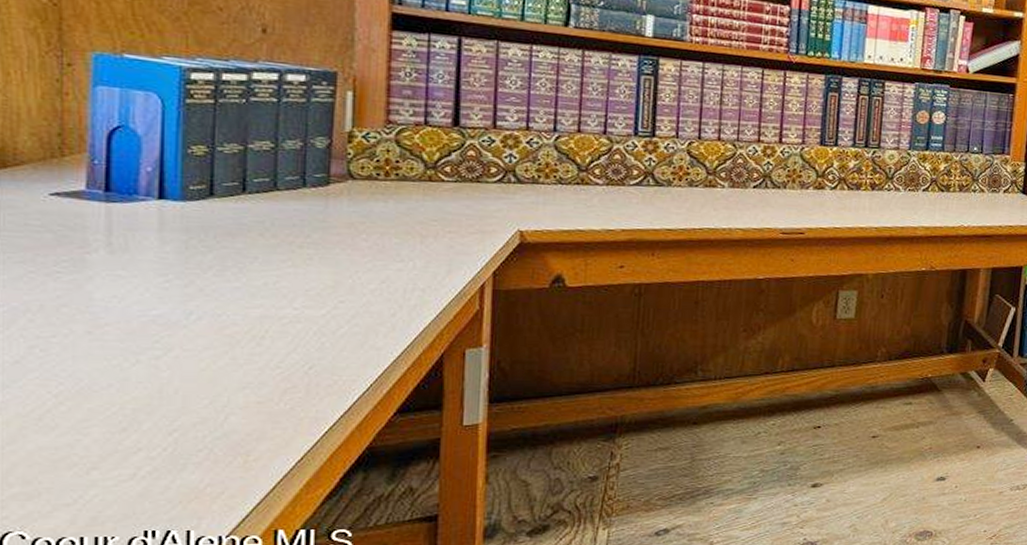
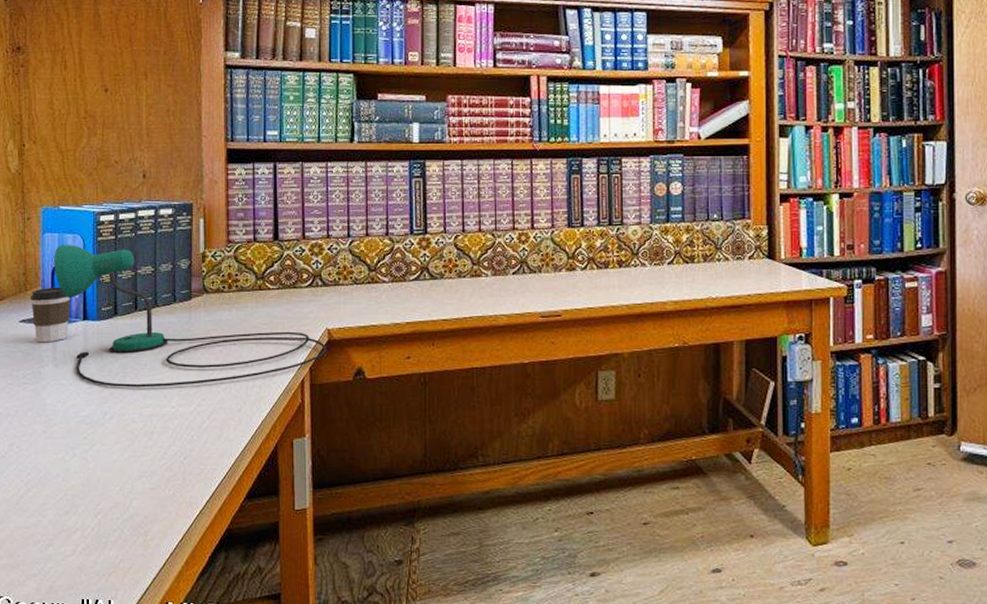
coffee cup: none [68,154,139,224] -> present [29,287,71,343]
desk lamp: none [112,103,516,285] -> present [54,245,326,388]

